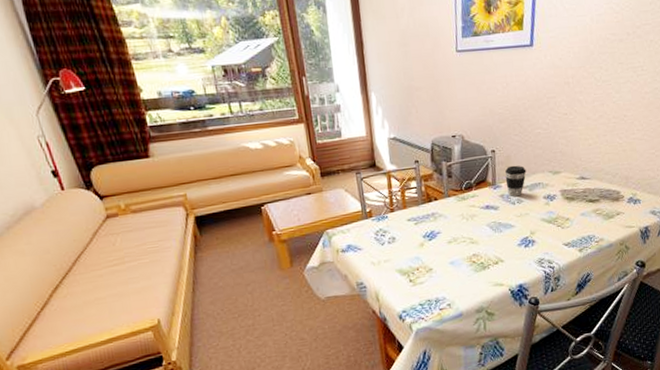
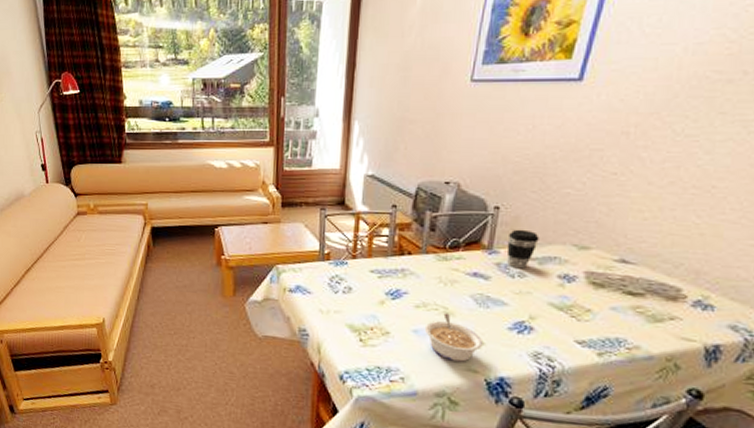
legume: none [458,242,503,281] -> present [424,313,484,362]

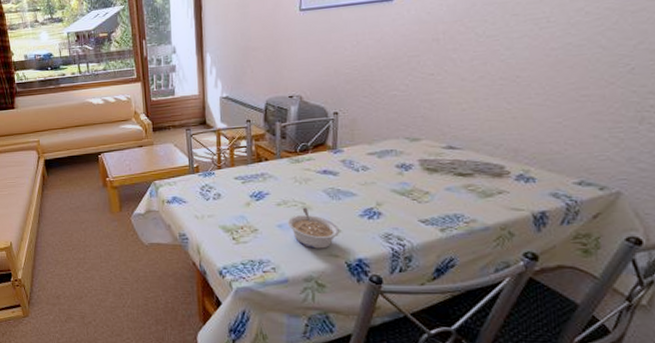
coffee cup: present [506,229,540,269] -> none [348,129,376,163]

